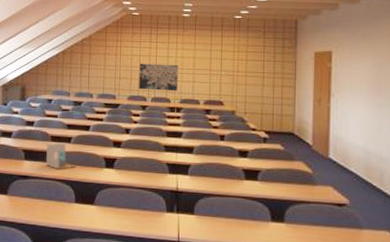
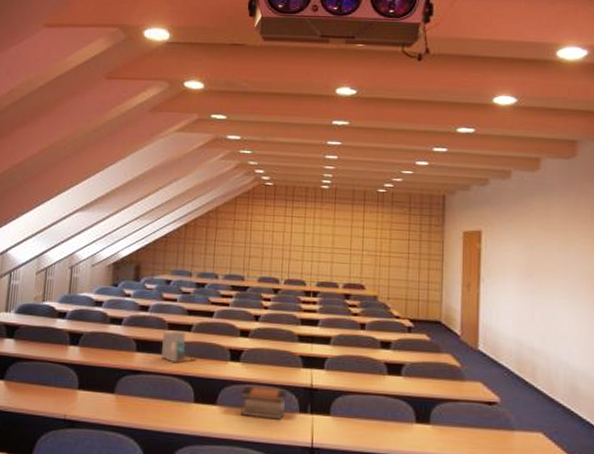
book stack: none [114,189,155,218] -> present [240,386,287,420]
wall art: present [139,63,178,91] -> none [271,240,316,273]

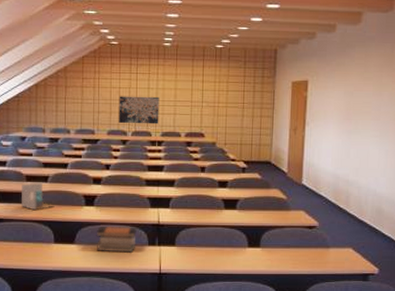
wall art: none [271,240,316,273] -> present [119,96,159,124]

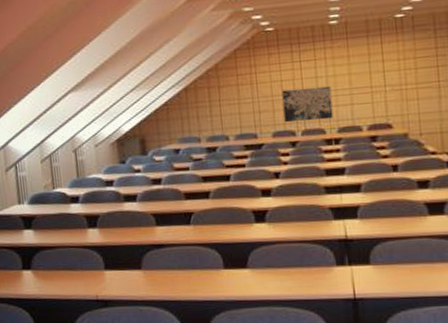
binder: present [22,182,55,211] -> none [180,199,220,233]
book stack: present [96,226,137,253] -> none [271,244,322,277]

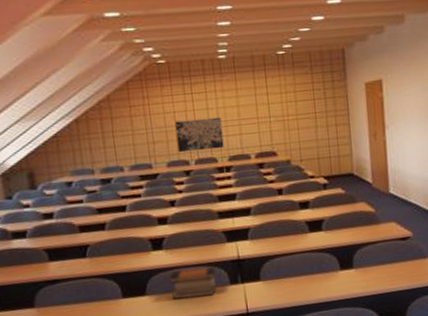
book stack: none [271,244,322,277] -> present [169,266,217,300]

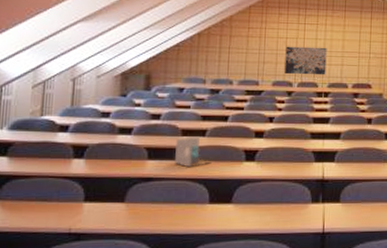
binder: none [75,231,117,265] -> present [175,136,212,168]
book stack: present [169,266,217,300] -> none [255,182,300,212]

